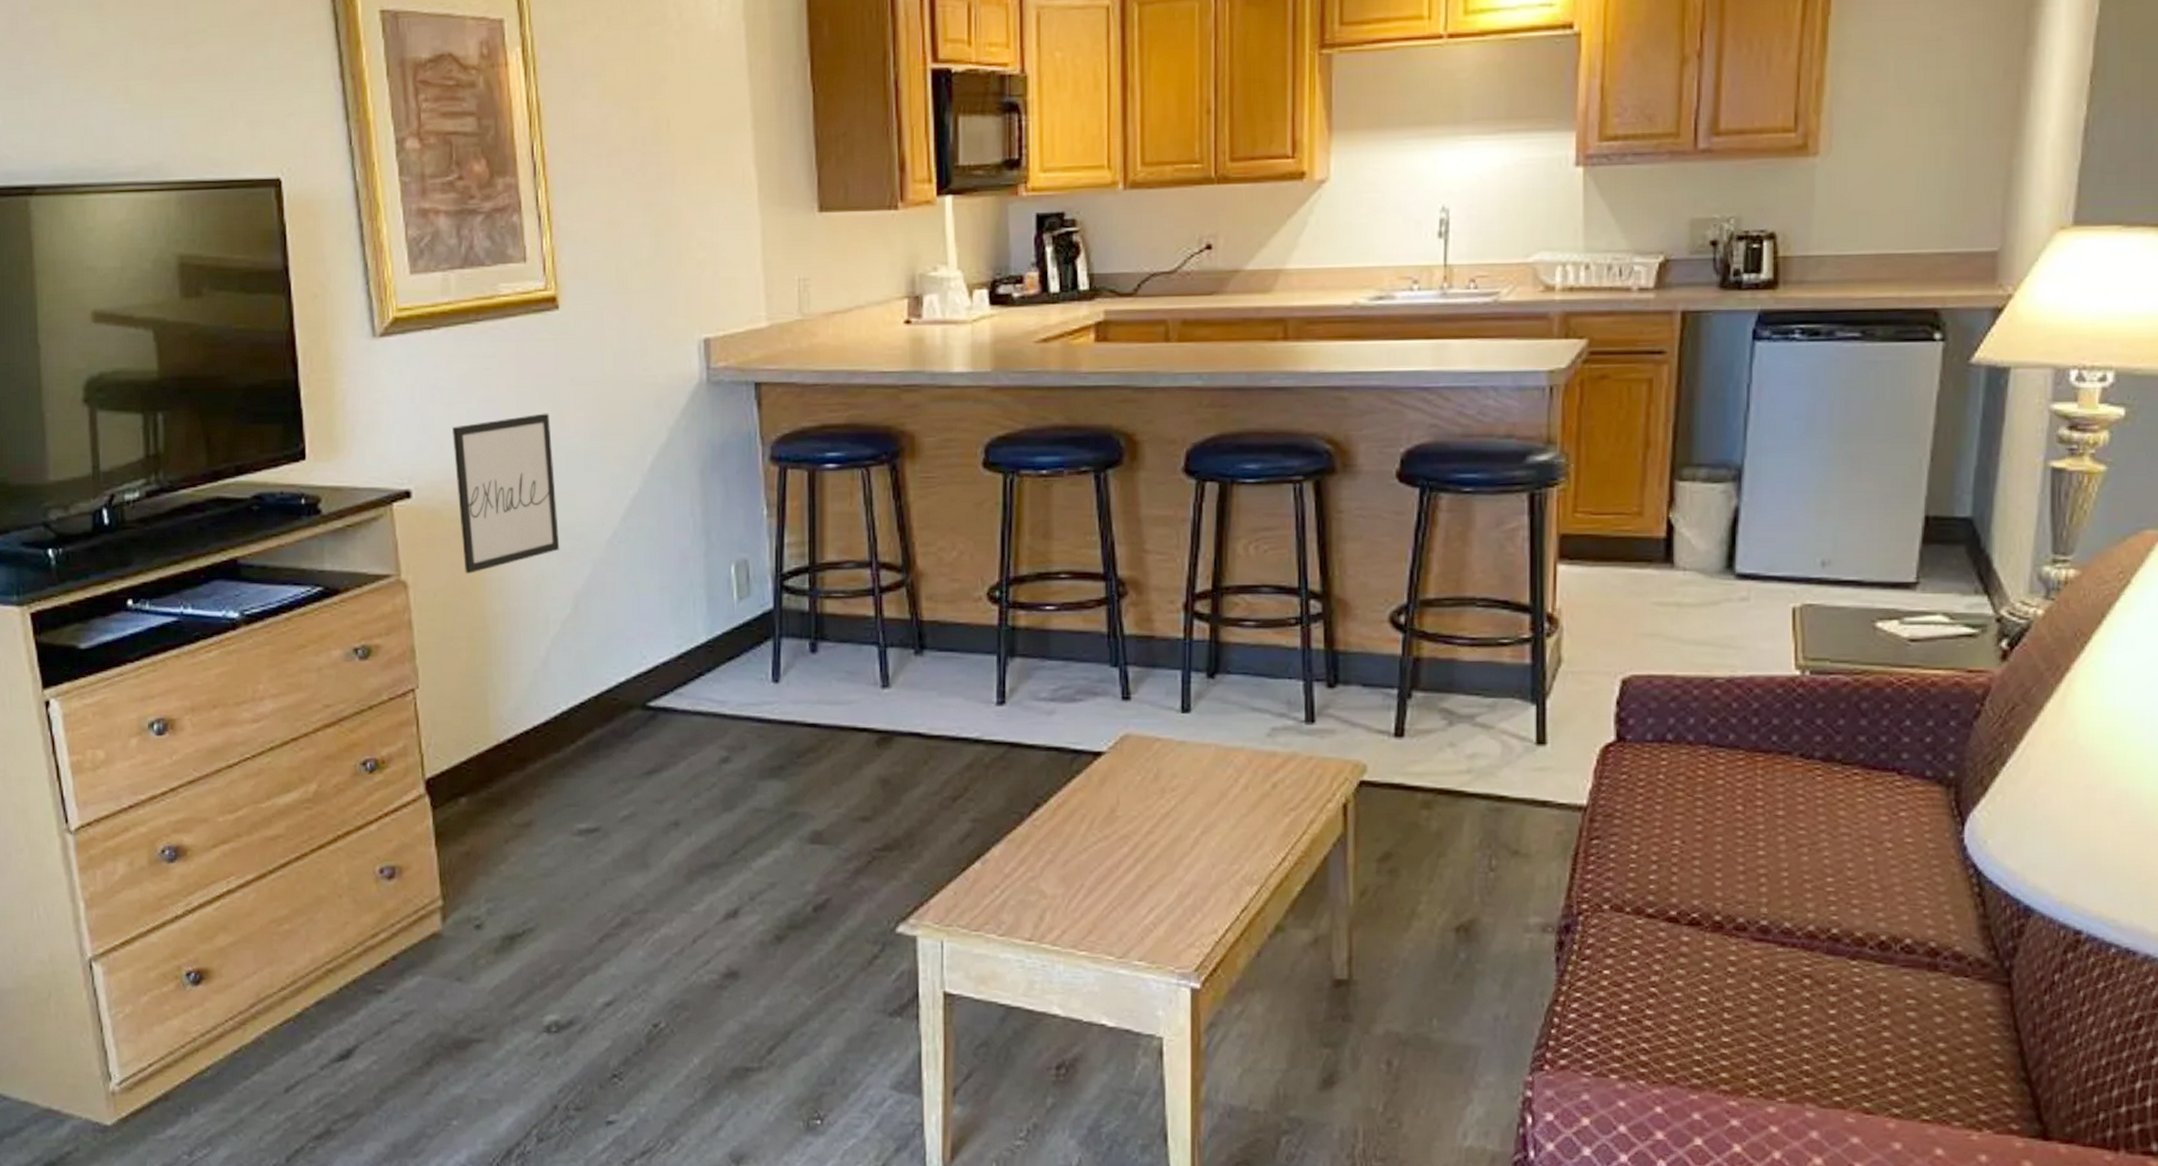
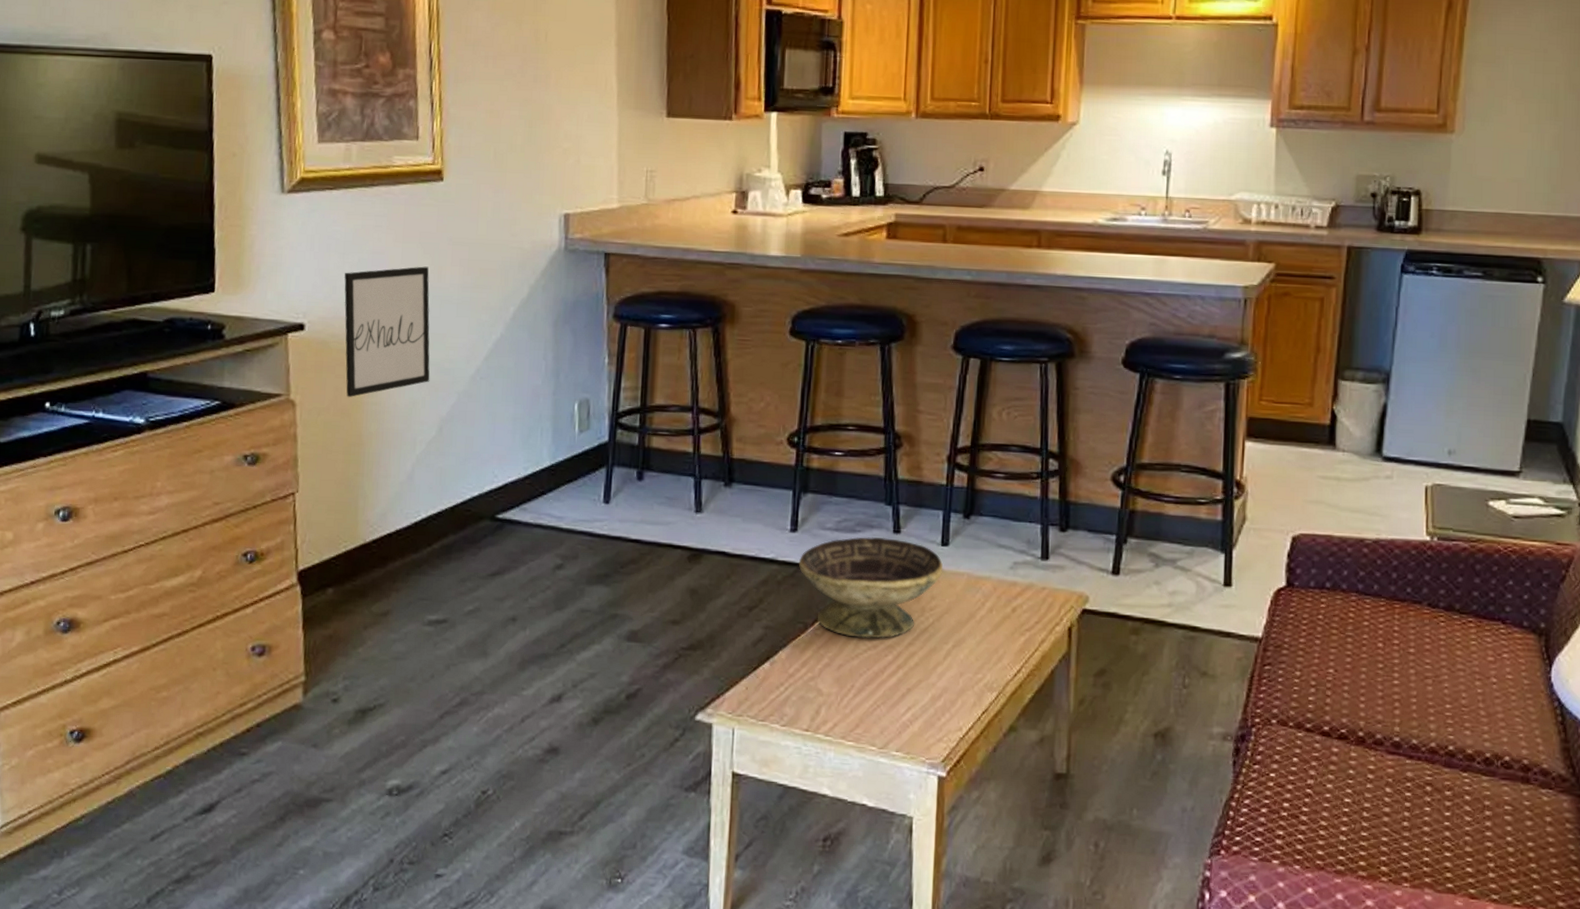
decorative bowl: none [1008,705,1185,828] -> present [798,537,943,639]

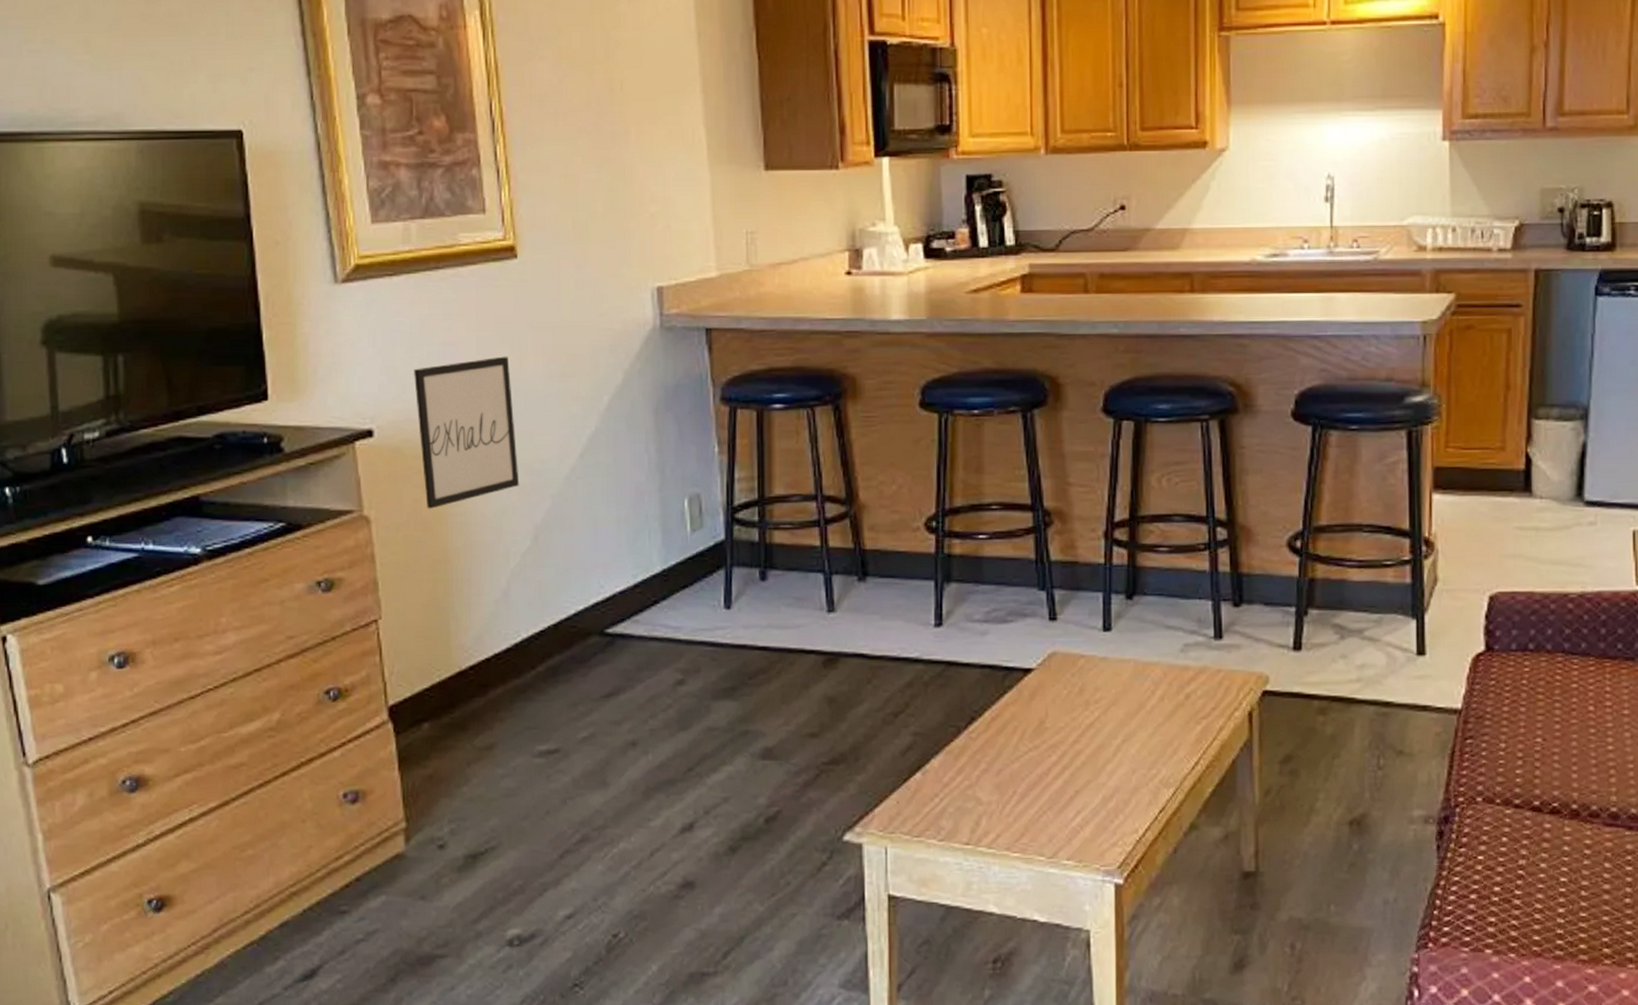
decorative bowl: present [798,537,943,639] -> none [946,626,1107,738]

